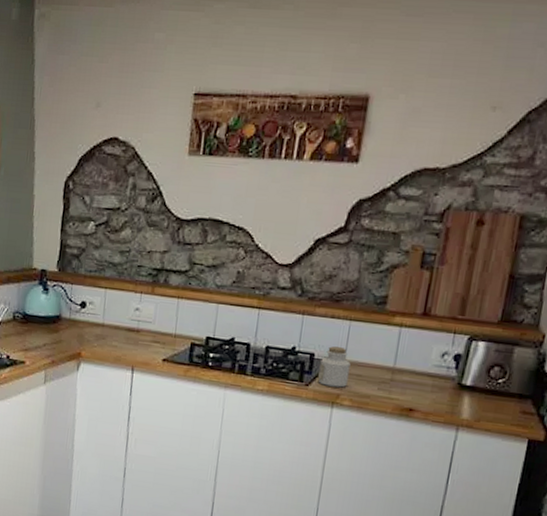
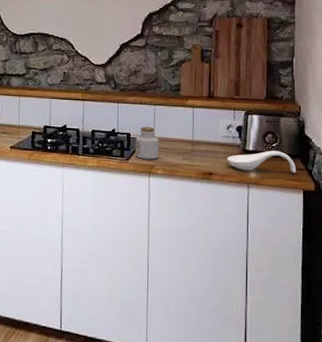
spoon rest: none [434,387,525,418] -> present [227,150,296,174]

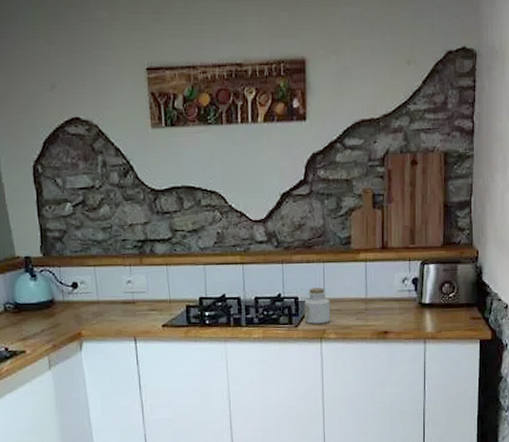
spoon rest: present [227,150,296,174] -> none [402,301,473,326]

